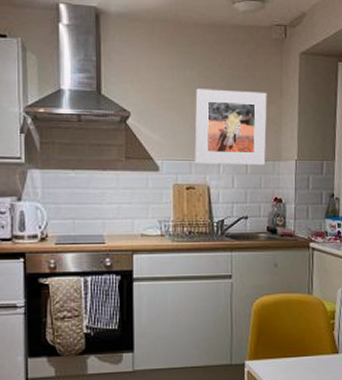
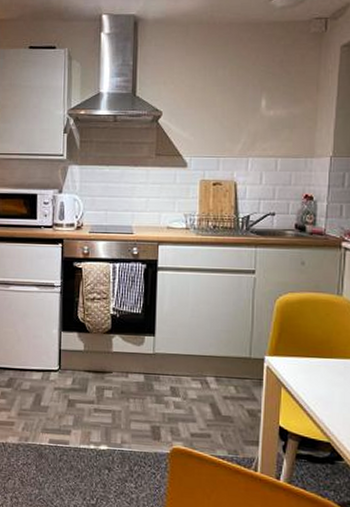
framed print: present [194,88,267,166] -> none [223,87,302,162]

